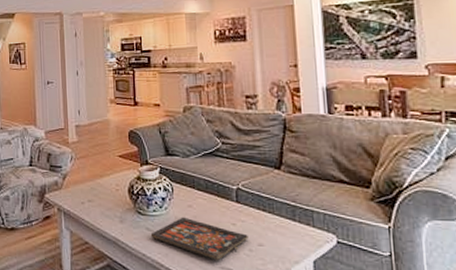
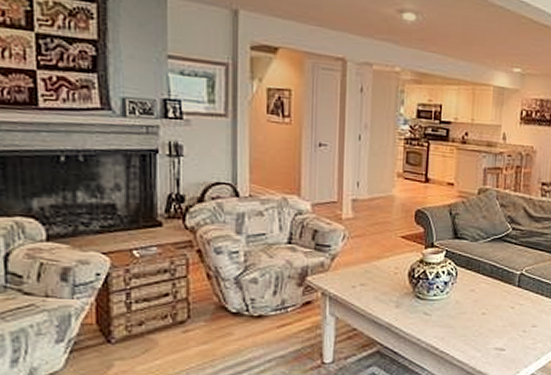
board game: present [150,217,248,260] -> none [428,301,524,341]

